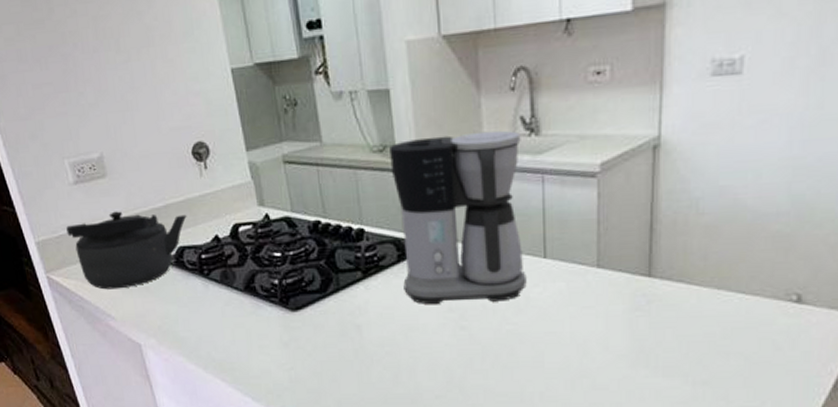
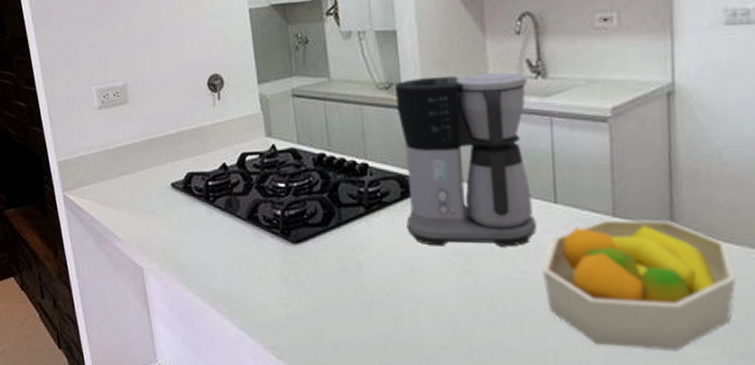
kettle: present [66,211,187,290] -> none [87,136,198,211]
fruit bowl: none [531,268,703,386] -> present [542,219,737,352]

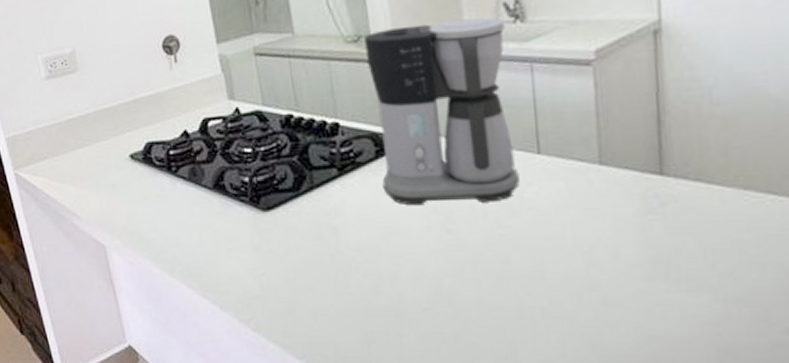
fruit bowl: present [542,219,737,352] -> none [527,165,730,302]

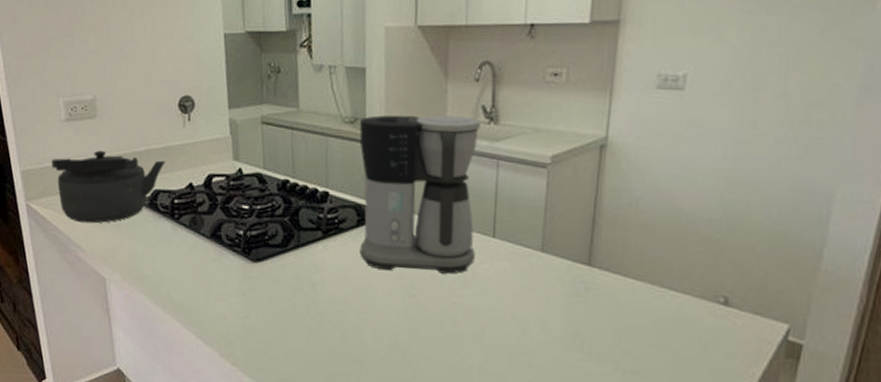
kettle: none [36,106,156,187] -> present [52,150,166,224]

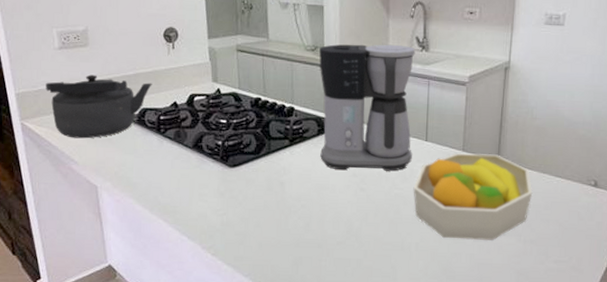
fruit bowl: none [475,254,636,369] -> present [413,153,533,241]

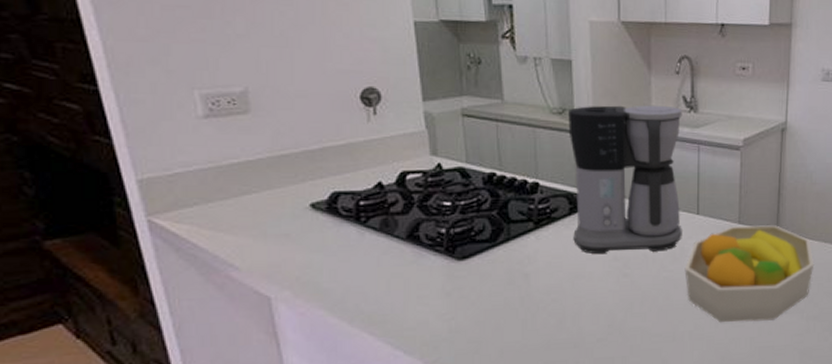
kettle: present [46,74,152,139] -> none [185,151,347,236]

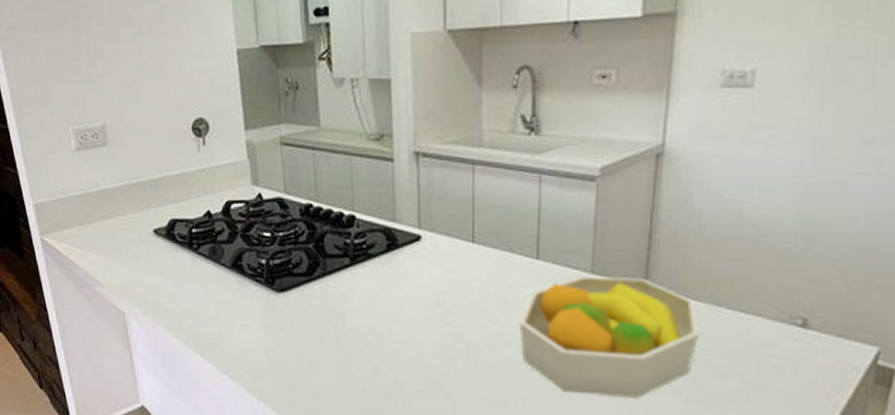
coffee maker: present [568,105,683,255] -> none [386,127,520,300]

